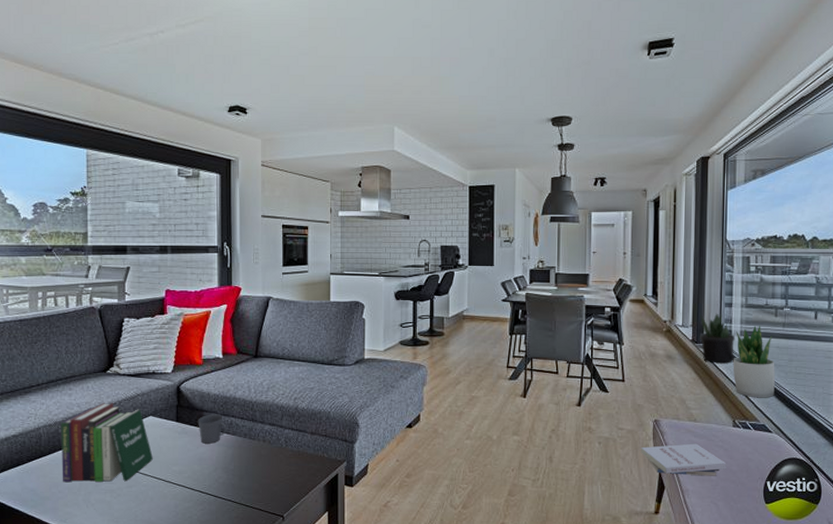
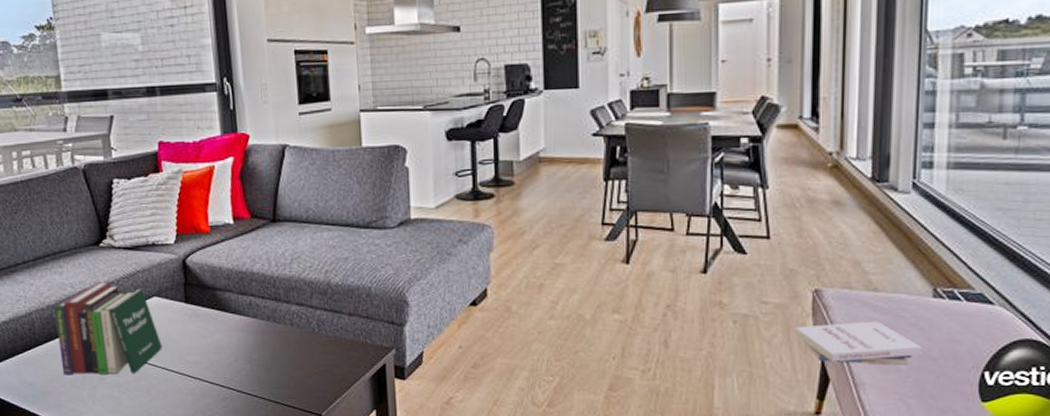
cup: present [198,414,227,444] -> none [210,293,246,329]
planter: present [700,313,736,364] -> none [884,138,940,210]
planter: present [733,326,775,398] -> none [934,154,1001,257]

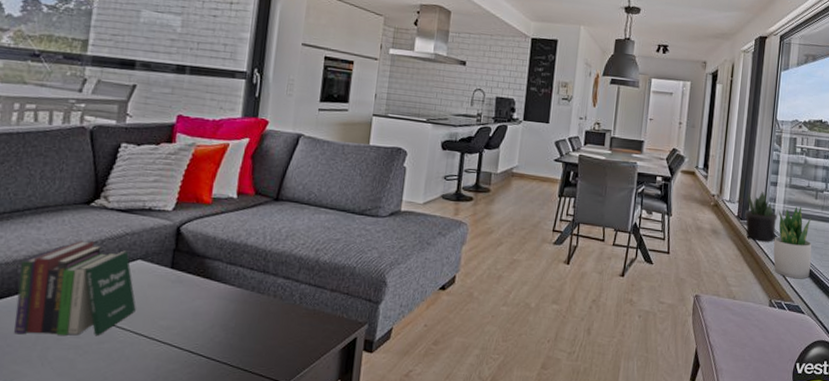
books: present [793,321,923,365] -> none [679,321,761,356]
planter: none [884,138,940,210] -> present [745,191,778,242]
planter: none [934,154,1001,257] -> present [773,207,812,279]

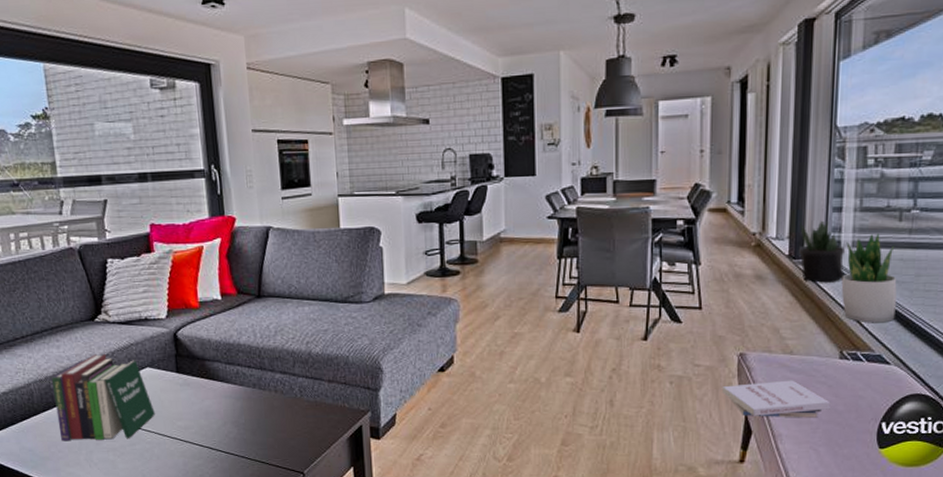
books: none [679,321,761,356] -> present [721,380,831,418]

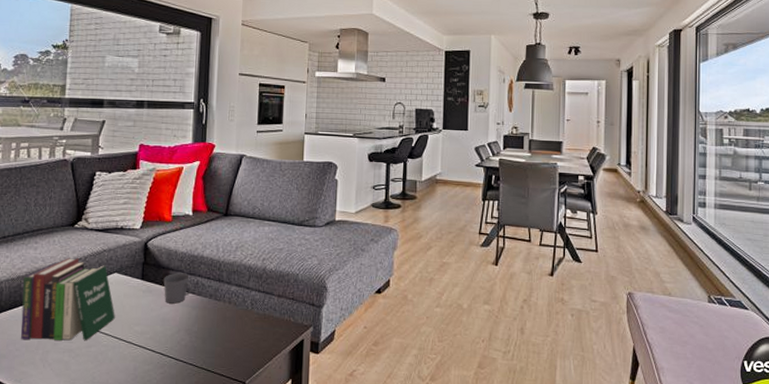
cup: none [200,363,233,396] -> present [163,273,193,304]
books: present [721,380,831,418] -> none [613,318,702,354]
planter: present [799,220,846,283] -> none [674,185,710,237]
planter: present [841,234,897,323] -> none [707,199,750,274]

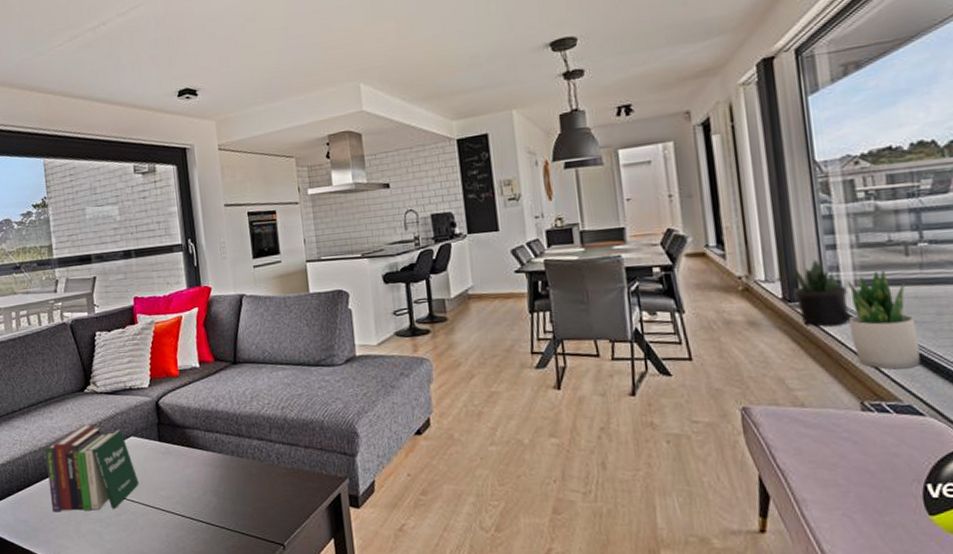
cup: present [163,273,193,304] -> none [181,430,212,464]
planter: none [674,185,710,237] -> present [791,259,850,327]
planter: none [707,199,750,274] -> present [847,271,920,370]

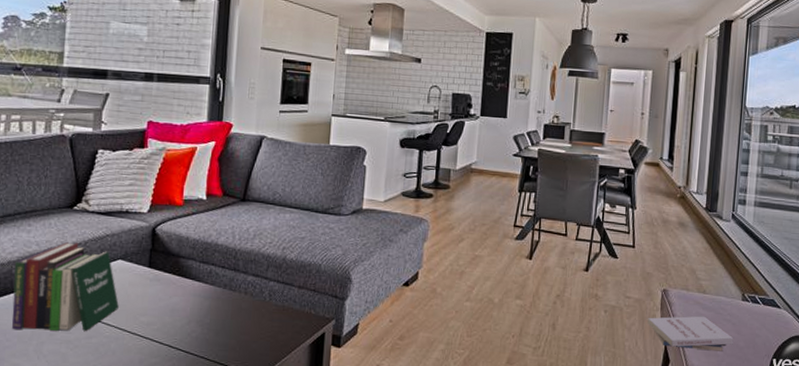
books: none [726,436,860,480] -> present [647,316,734,351]
planter: present [791,259,850,327] -> none [714,181,750,234]
planter: present [847,271,920,370] -> none [745,197,787,272]

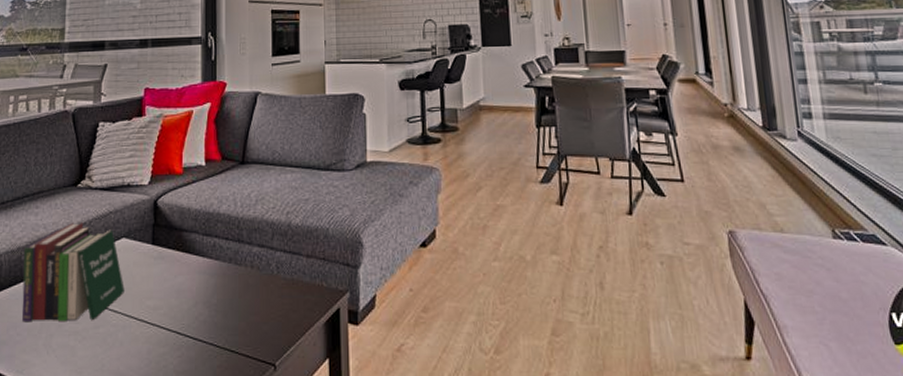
books: present [647,316,734,351] -> none [715,261,834,306]

